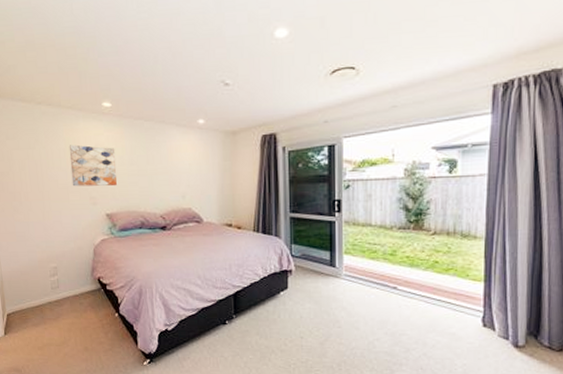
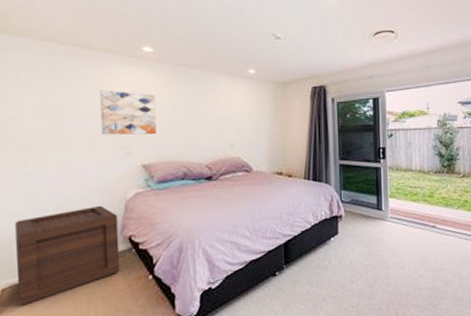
wooden crate: none [13,249,93,329] -> present [15,205,120,306]

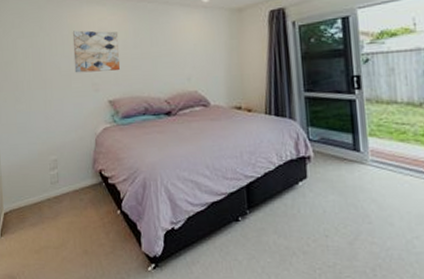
wooden crate: present [15,205,120,306] -> none [13,139,93,229]

